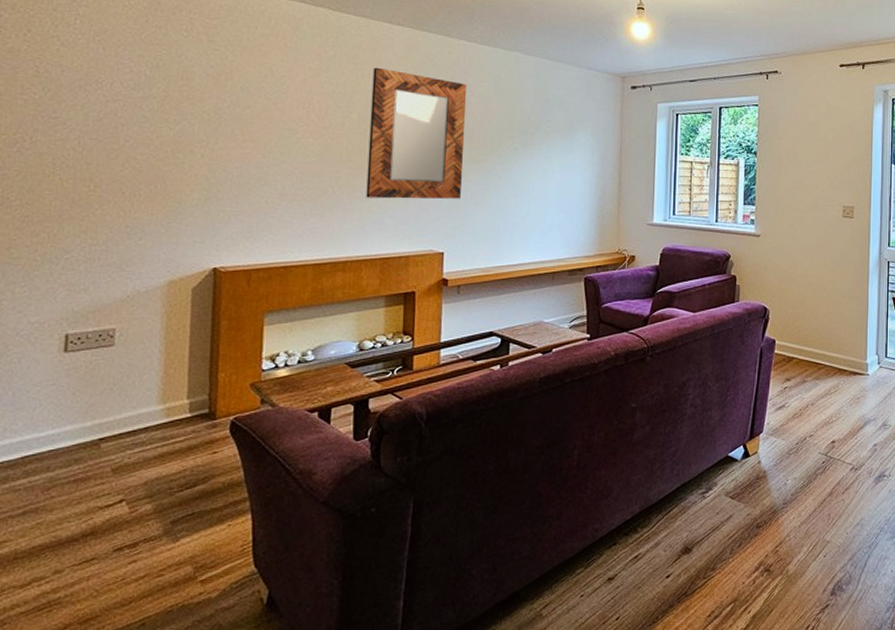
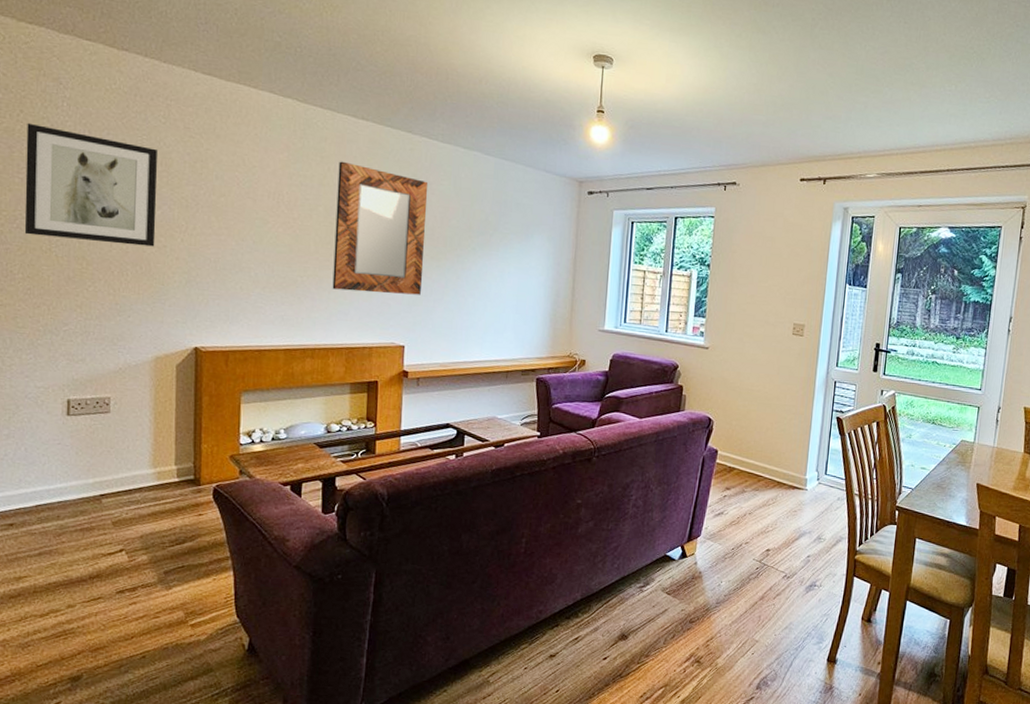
wall art: none [25,42,178,164] -> present [24,122,157,247]

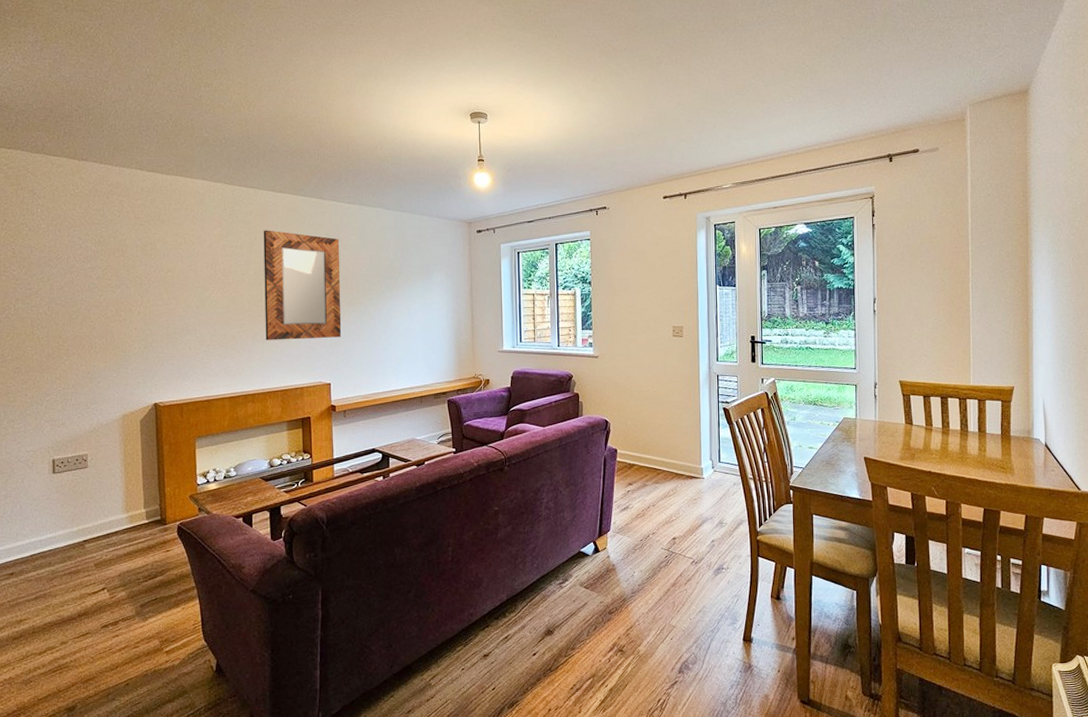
wall art: present [24,122,157,247] -> none [10,229,117,322]

